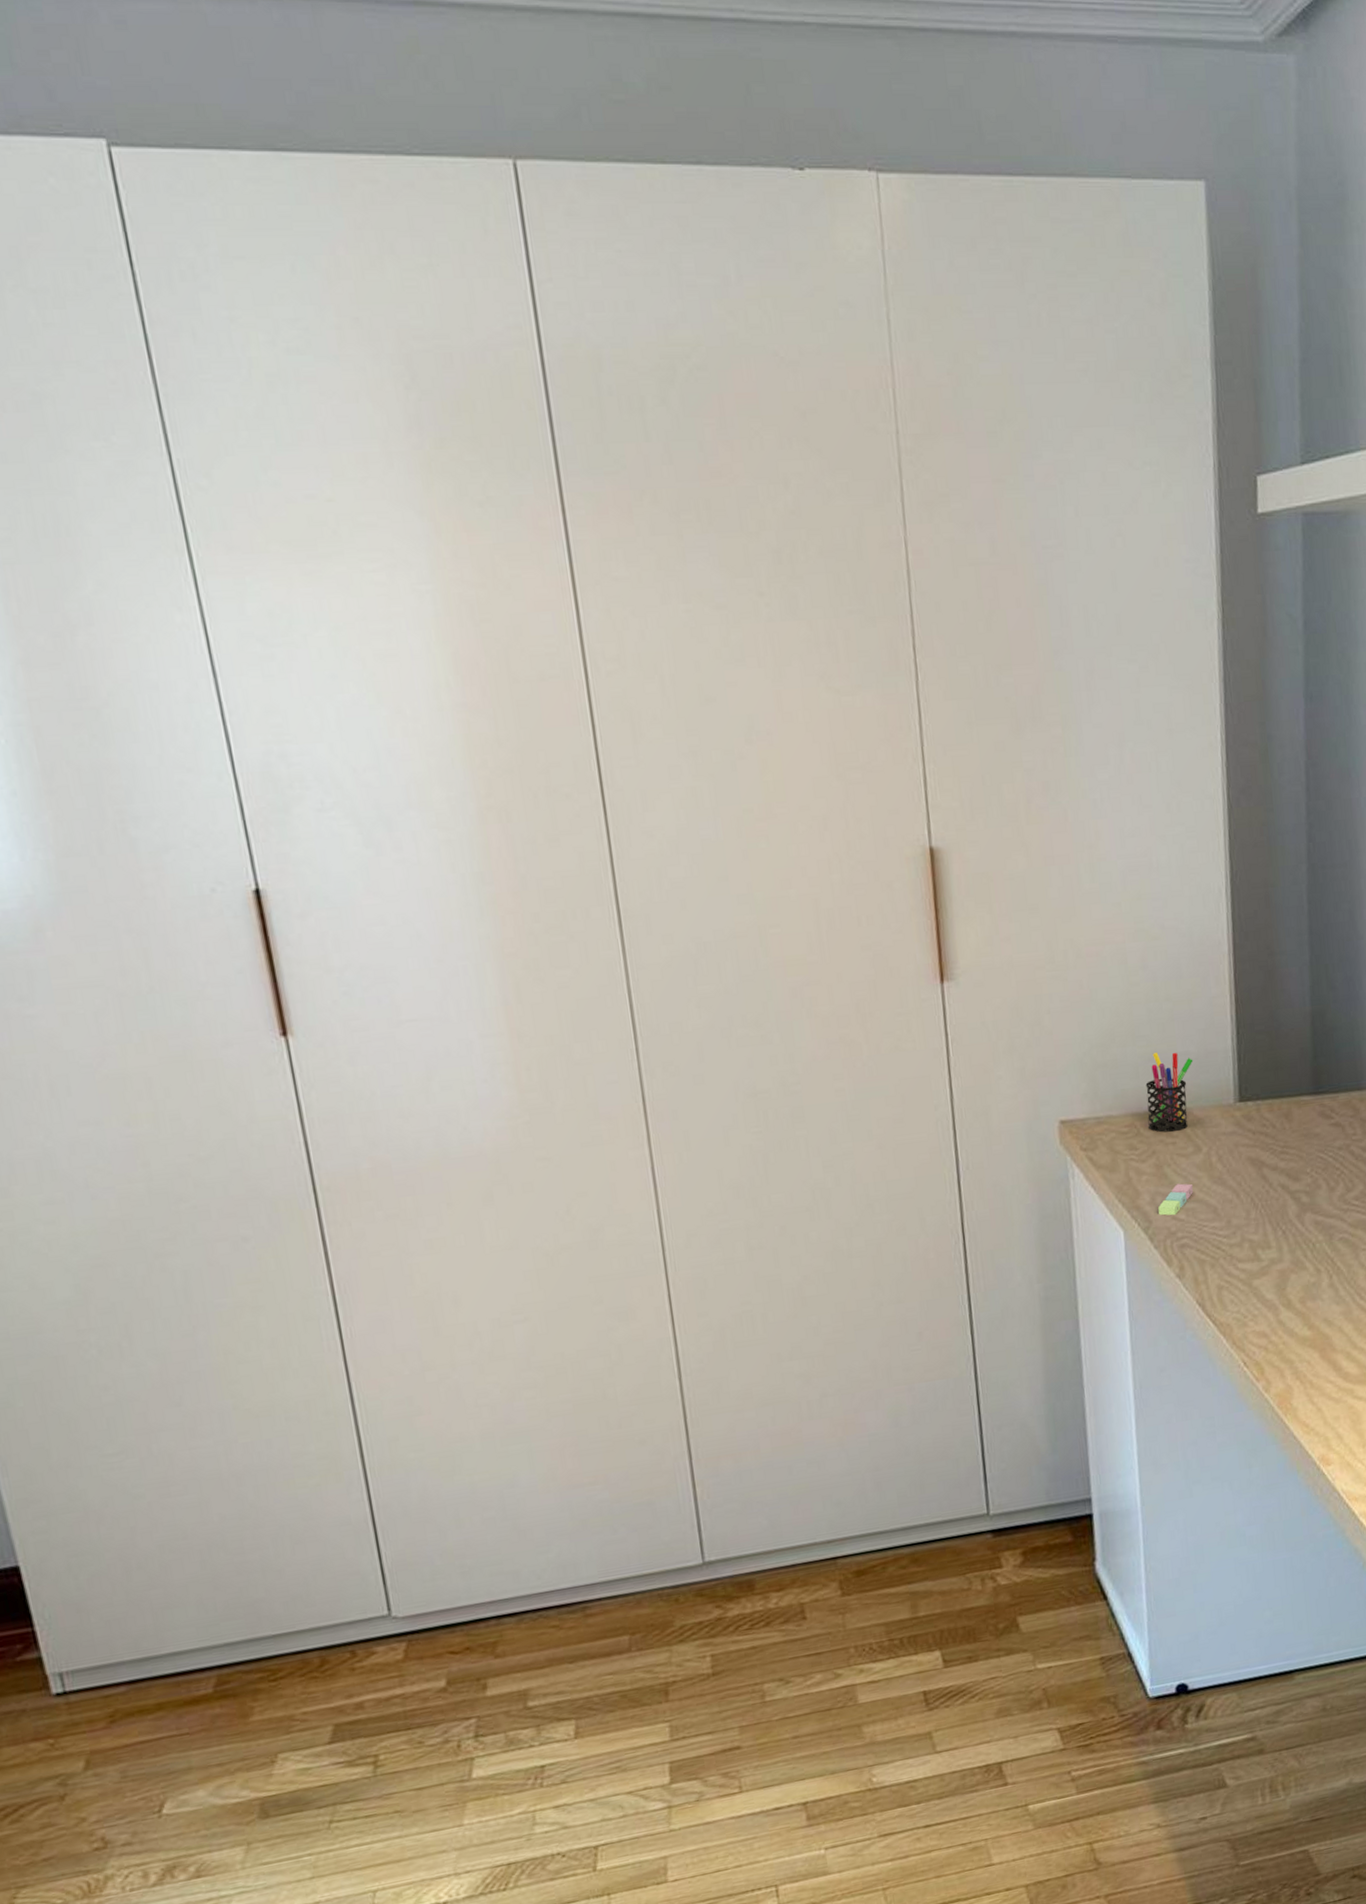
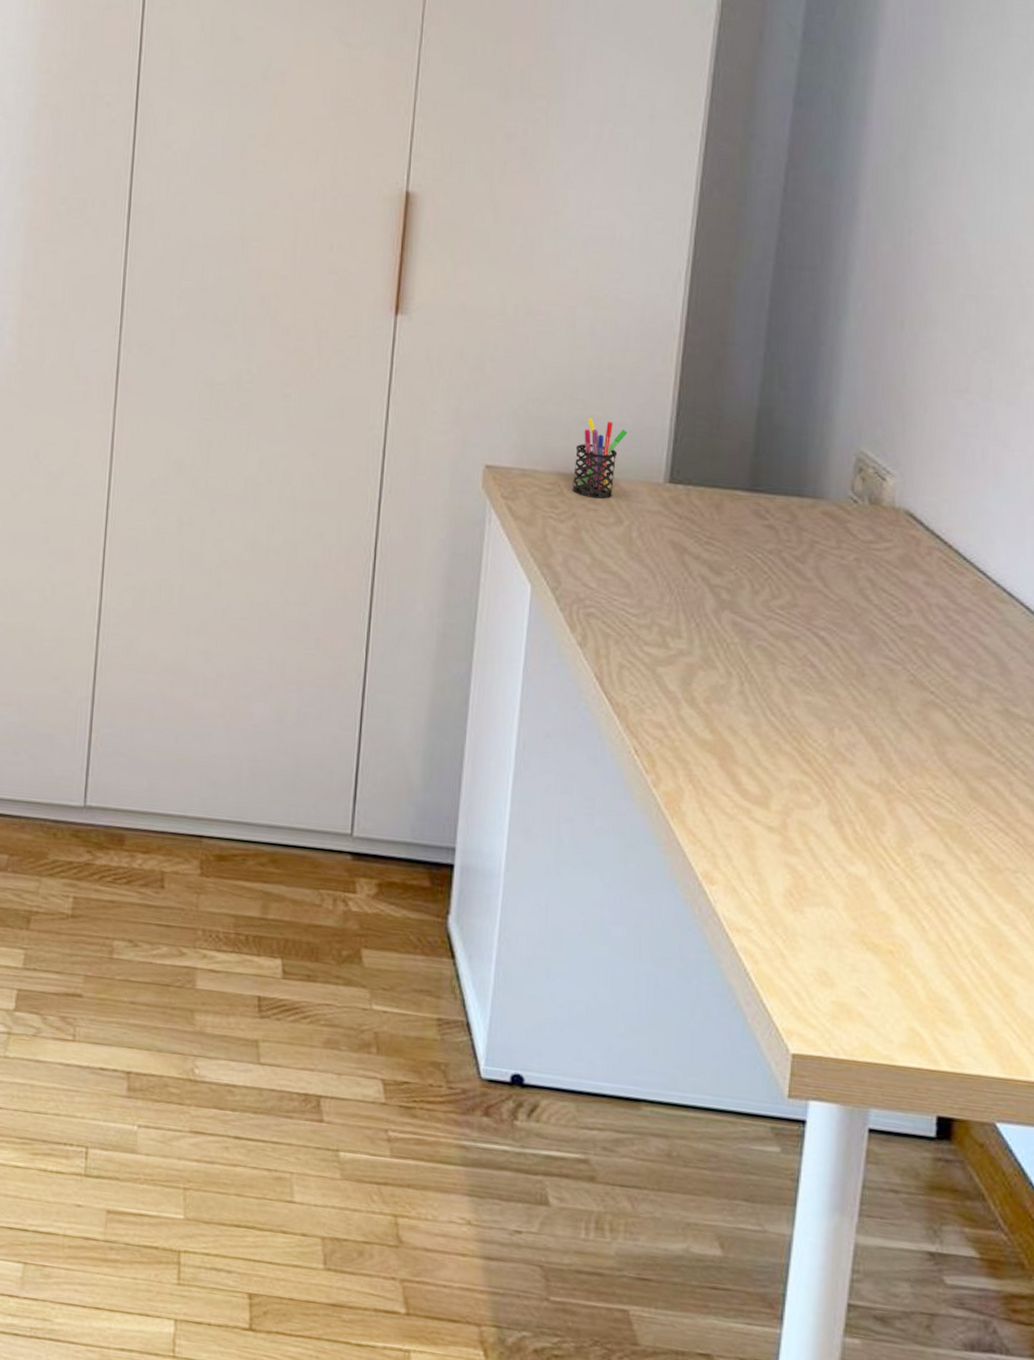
sticky notes: present [1158,1183,1193,1216] -> none [569,551,608,582]

